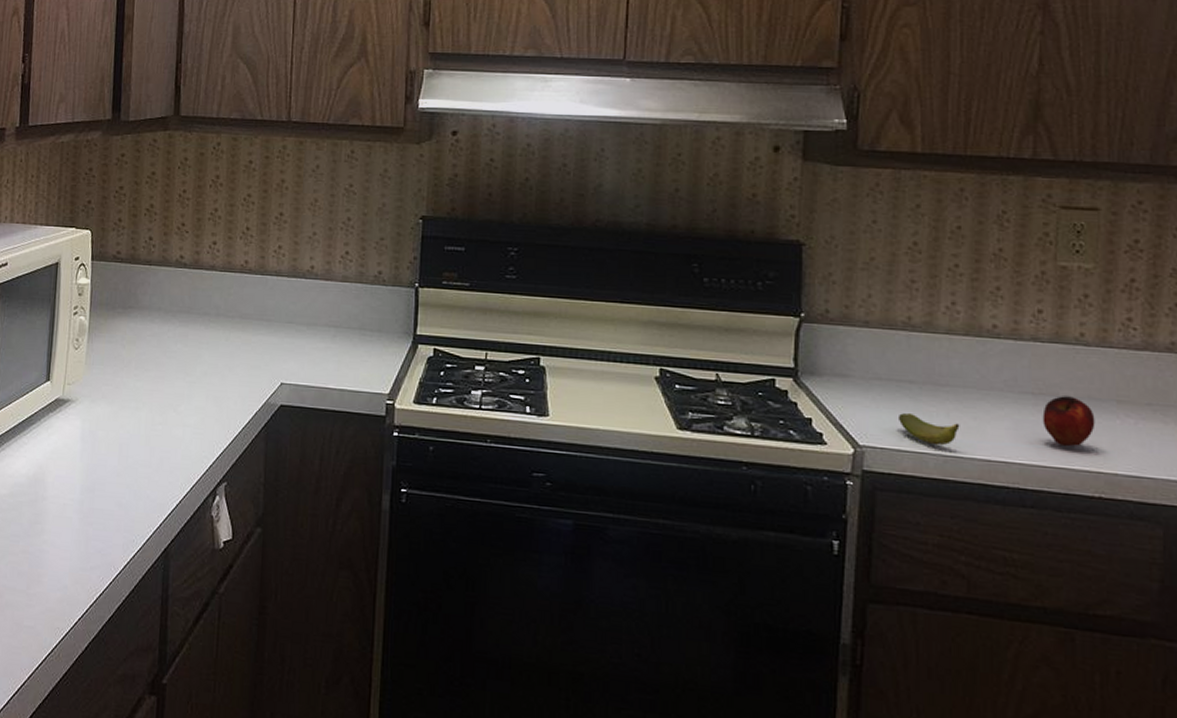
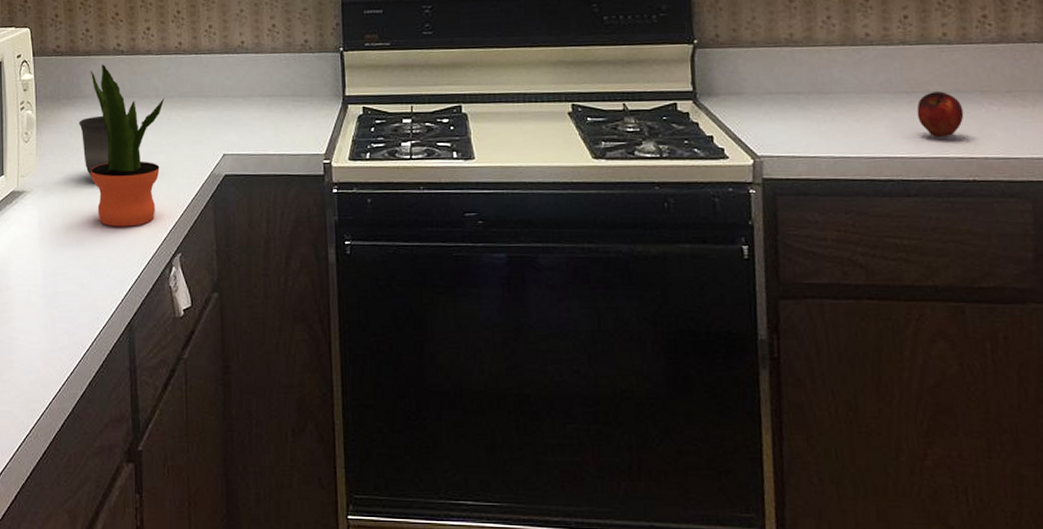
mug: none [132,329,163,392] -> present [79,115,110,177]
potted plant: none [139,276,225,449] -> present [90,64,165,227]
banana: present [897,412,960,446] -> none [789,121,845,149]

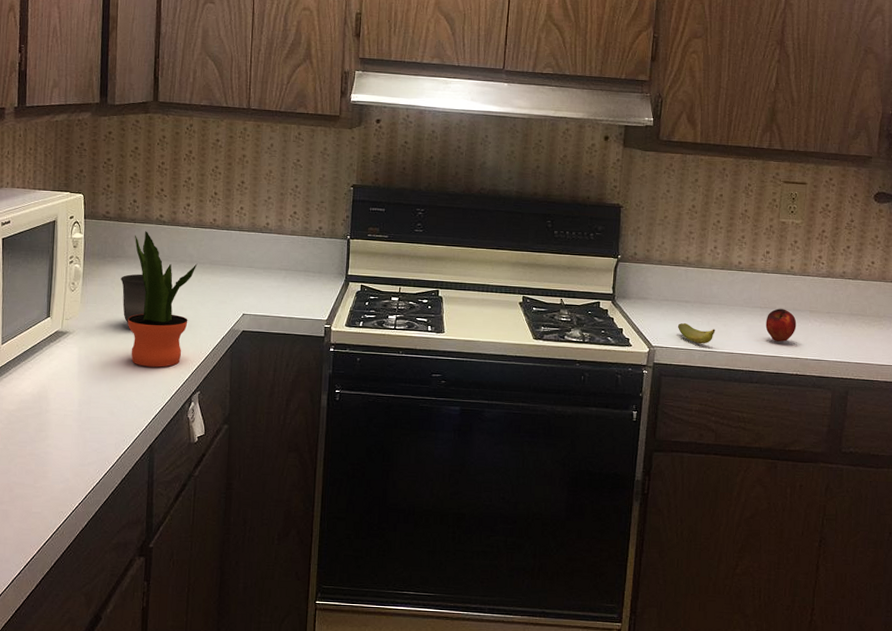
banana: none [789,121,845,149] -> present [677,322,716,344]

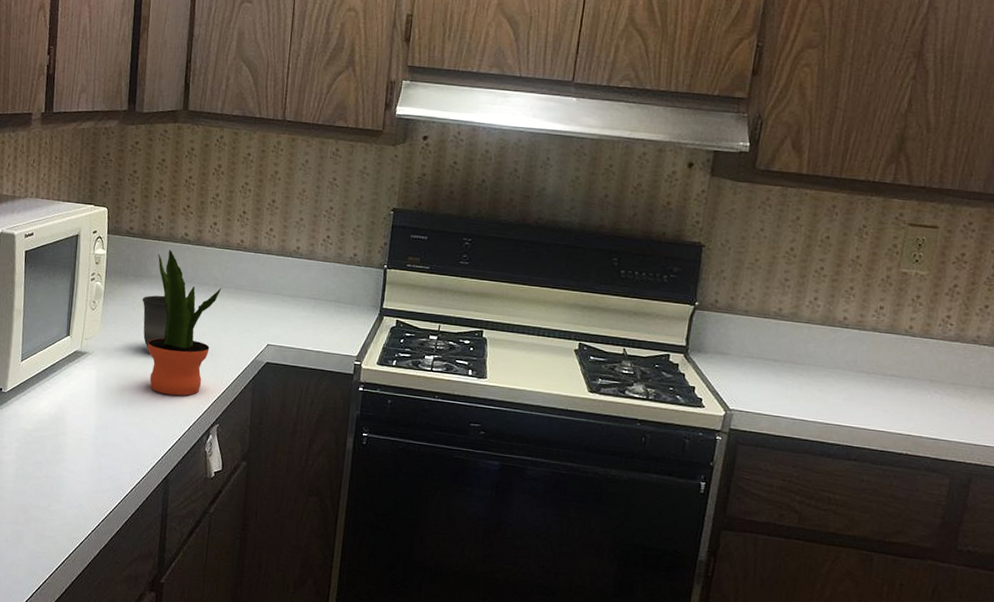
banana: present [677,322,716,344] -> none [761,384,809,411]
apple: present [765,309,797,342] -> none [871,375,912,415]

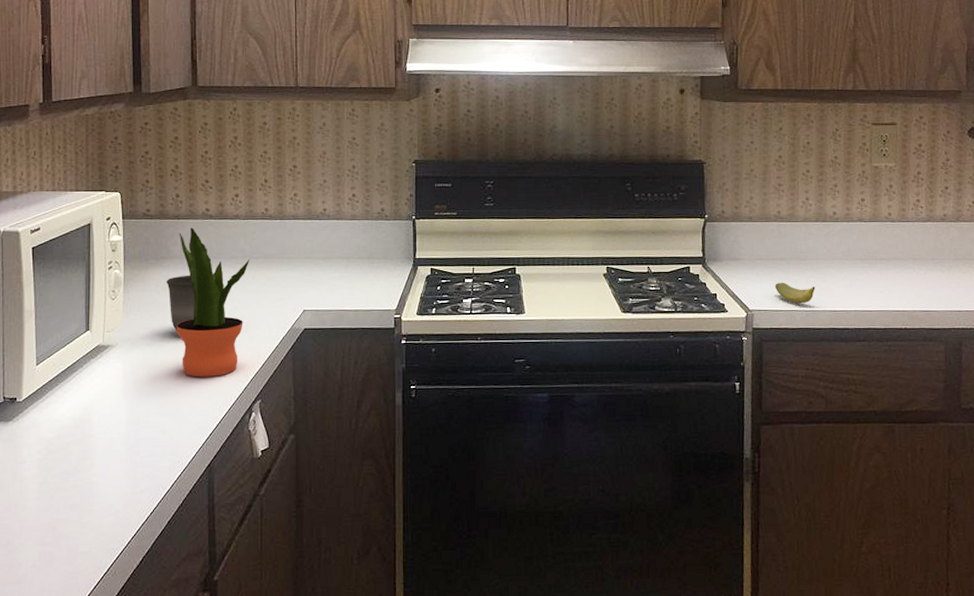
banana: none [761,384,809,411] -> present [774,282,815,304]

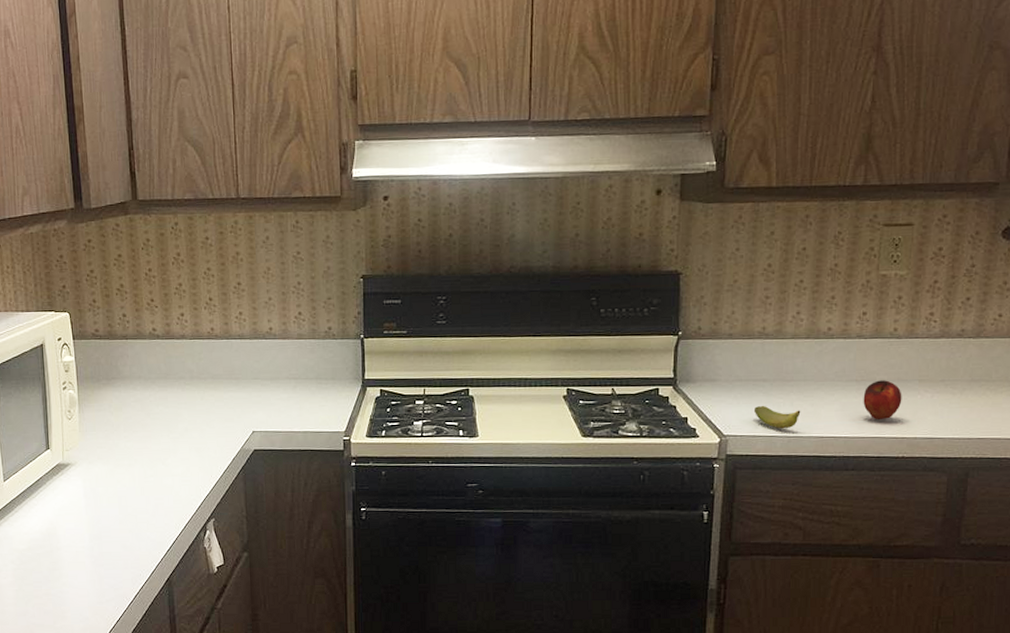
mug: present [166,275,195,331] -> none [118,395,148,451]
potted plant: present [176,227,250,377] -> none [127,348,198,496]
apple: none [867,259,901,295] -> present [863,380,902,420]

